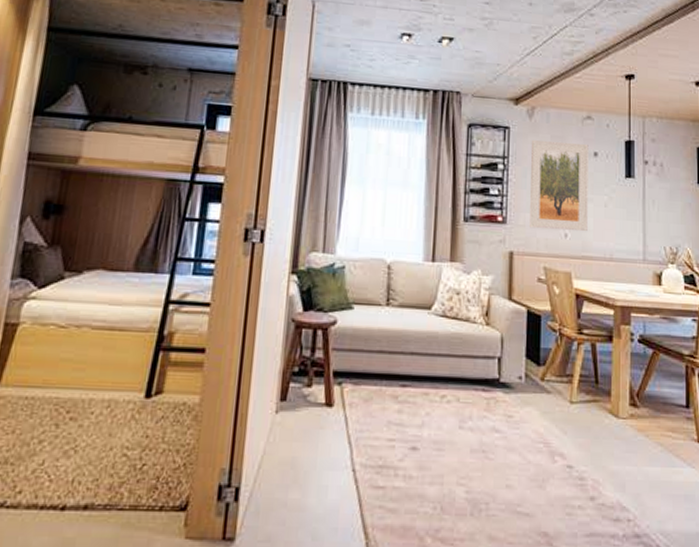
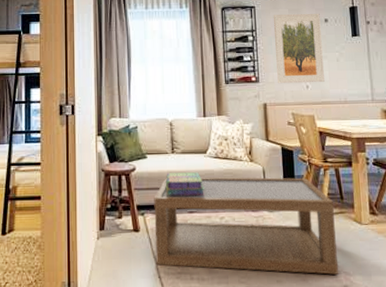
coffee table: none [350,338,586,482] -> present [154,177,339,275]
stack of books: none [373,331,424,364] -> present [165,172,204,196]

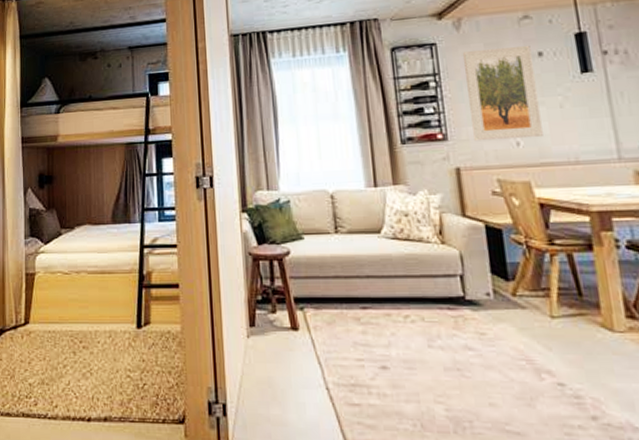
coffee table: present [154,177,339,275] -> none [315,263,583,400]
stack of books: present [165,172,204,196] -> none [328,257,381,287]

